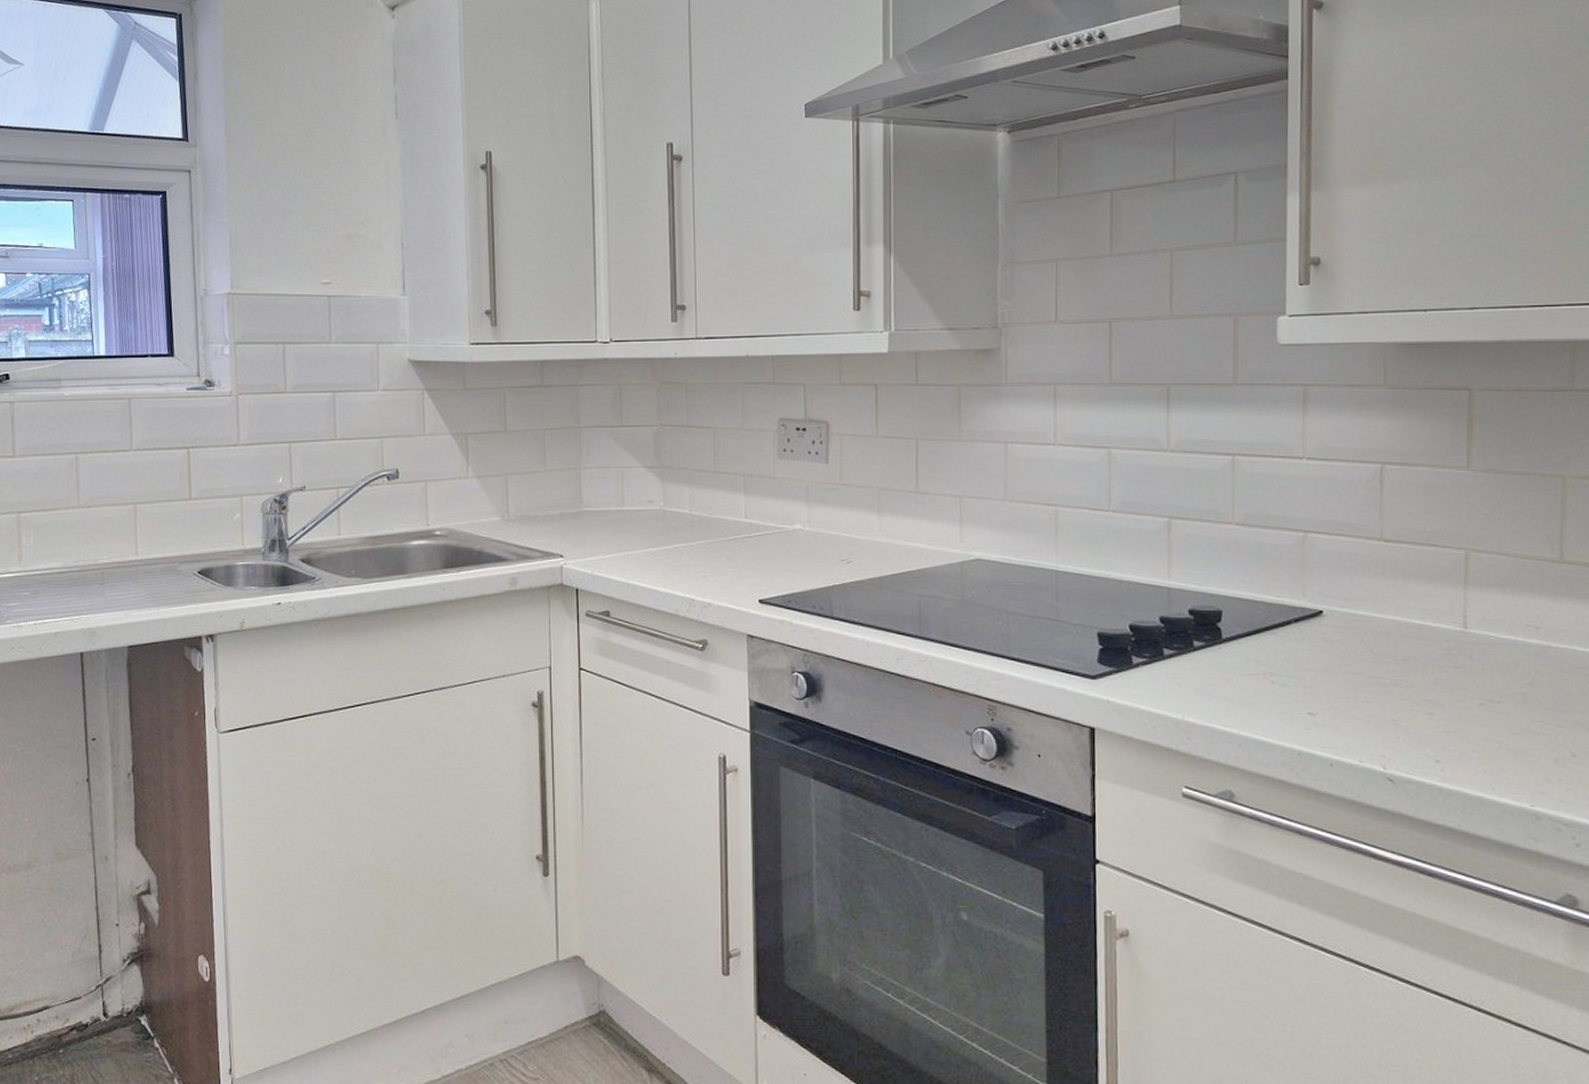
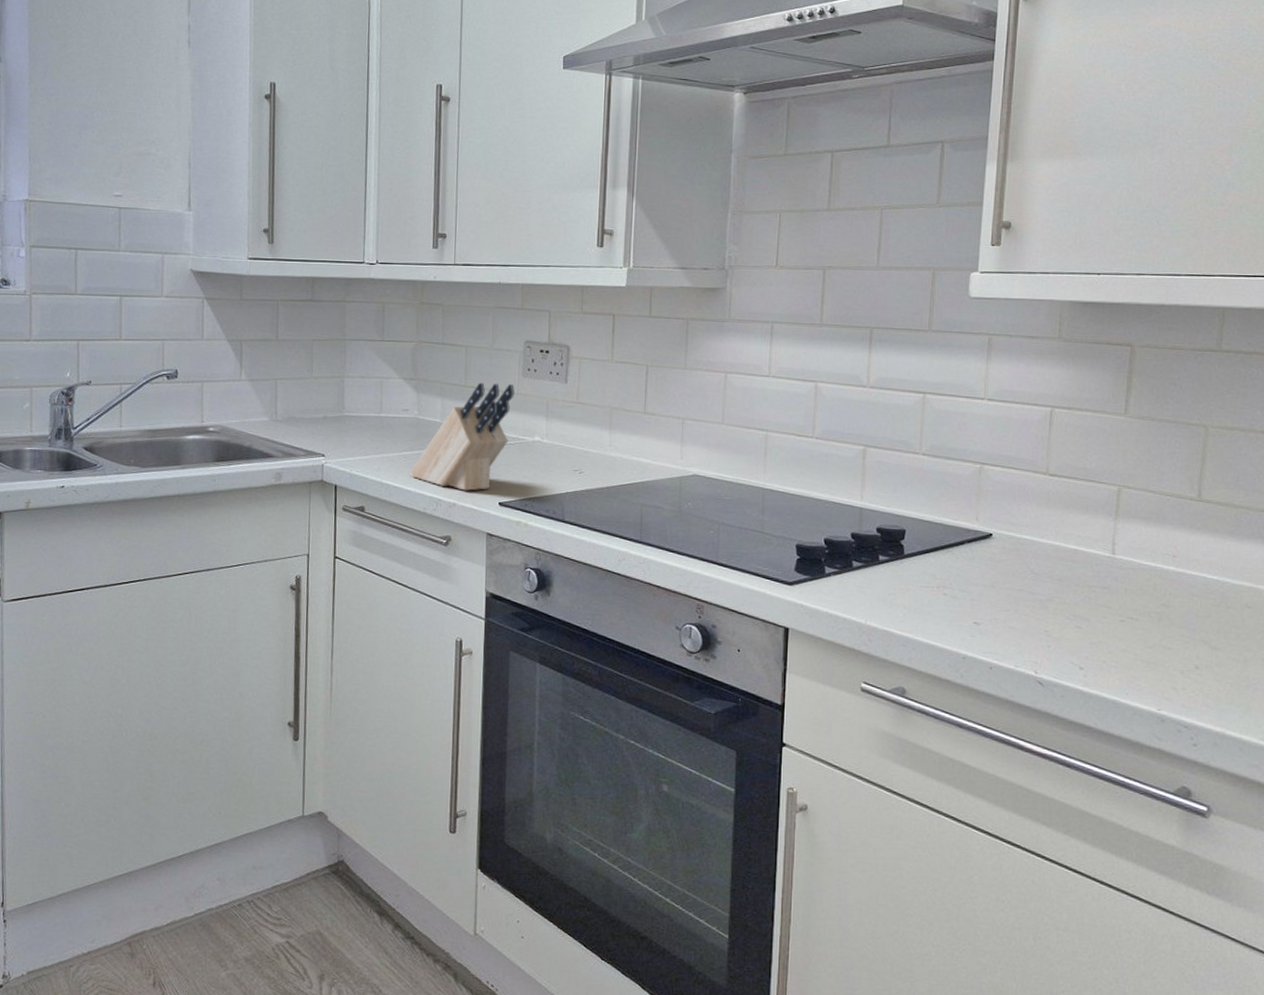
knife block: none [657,466,770,588] -> present [409,382,514,491]

